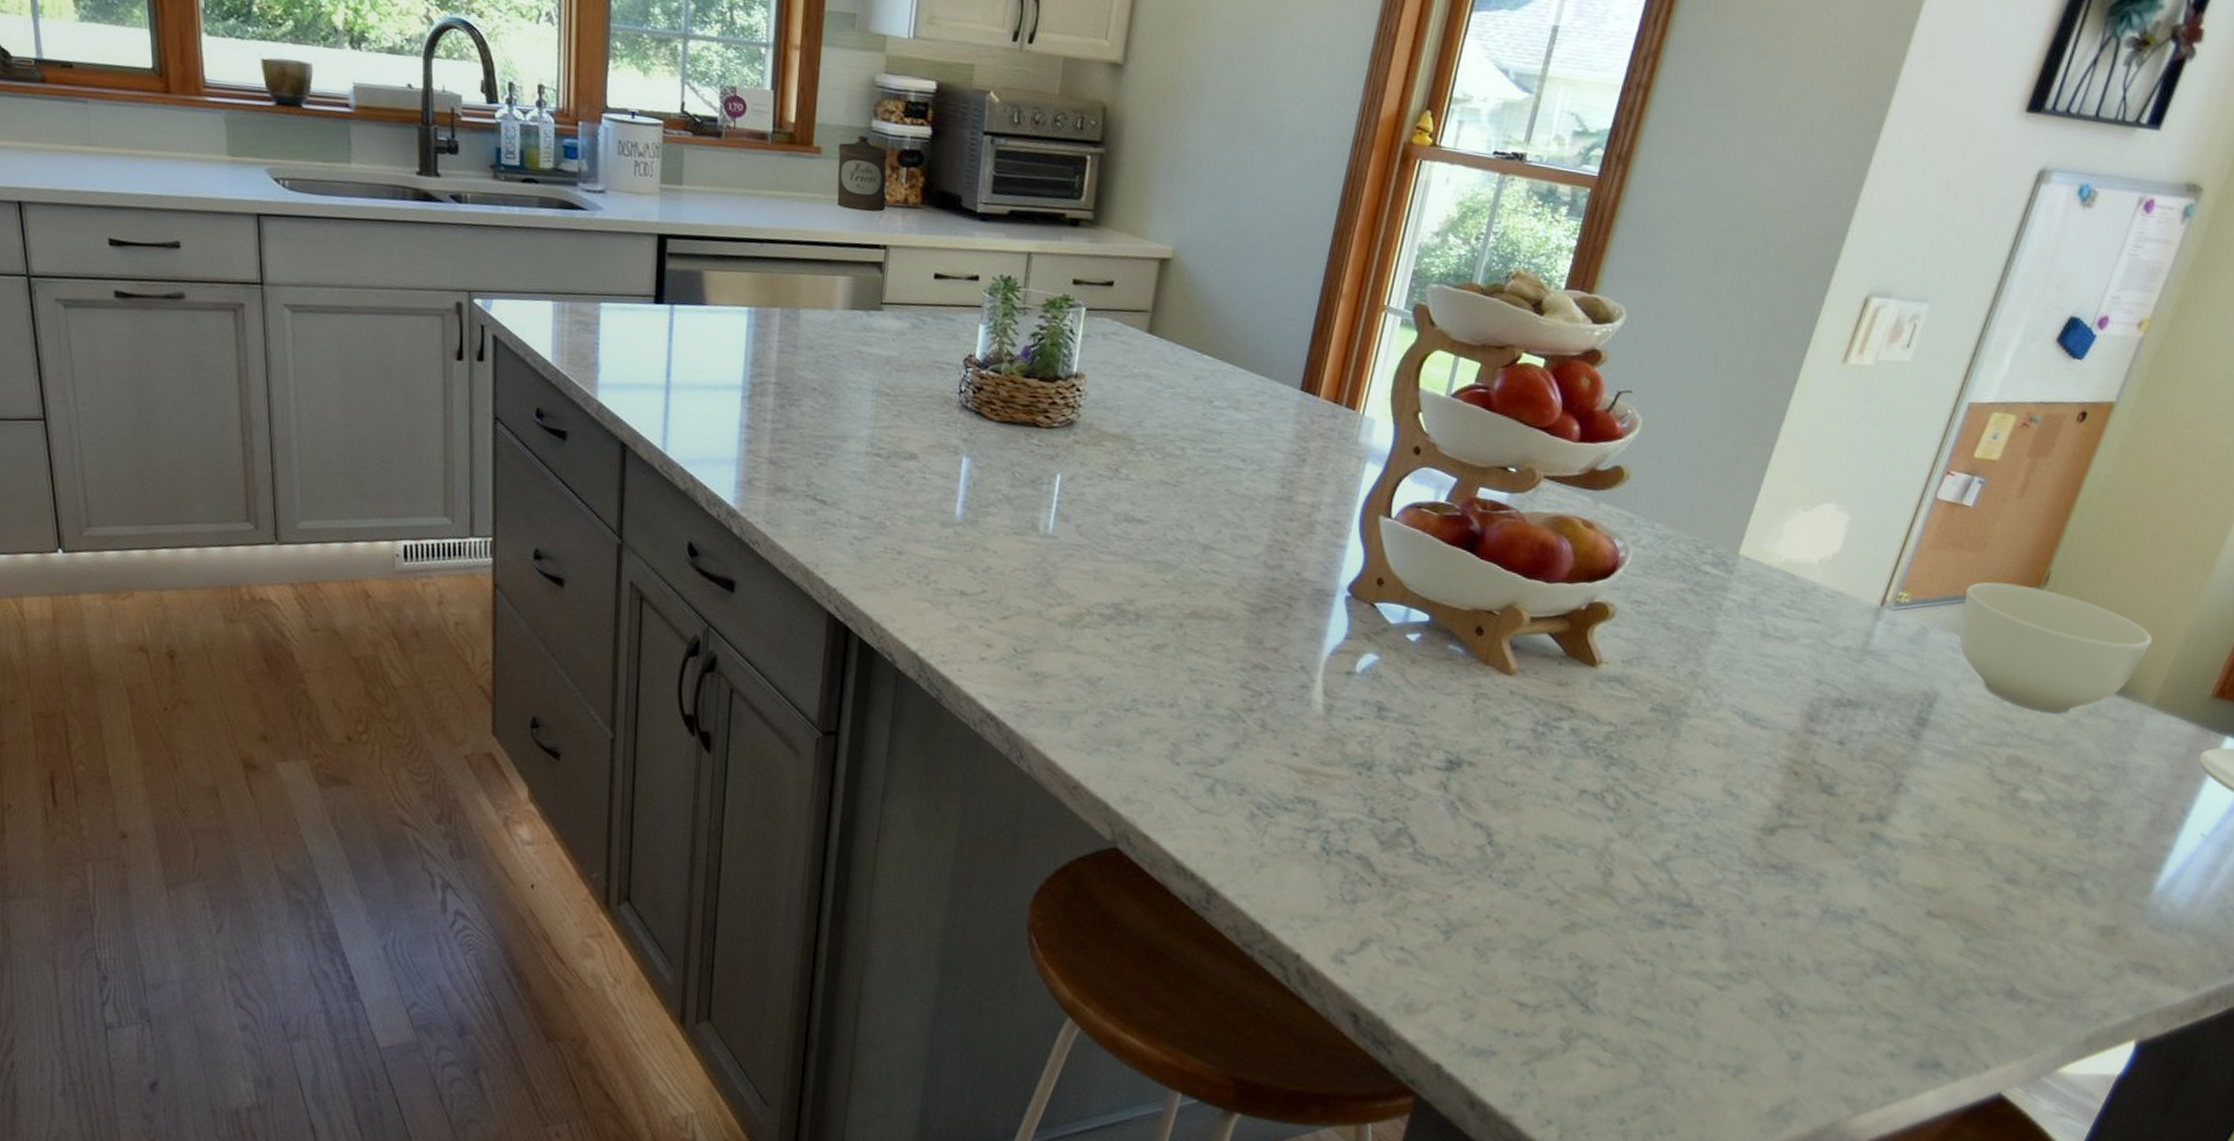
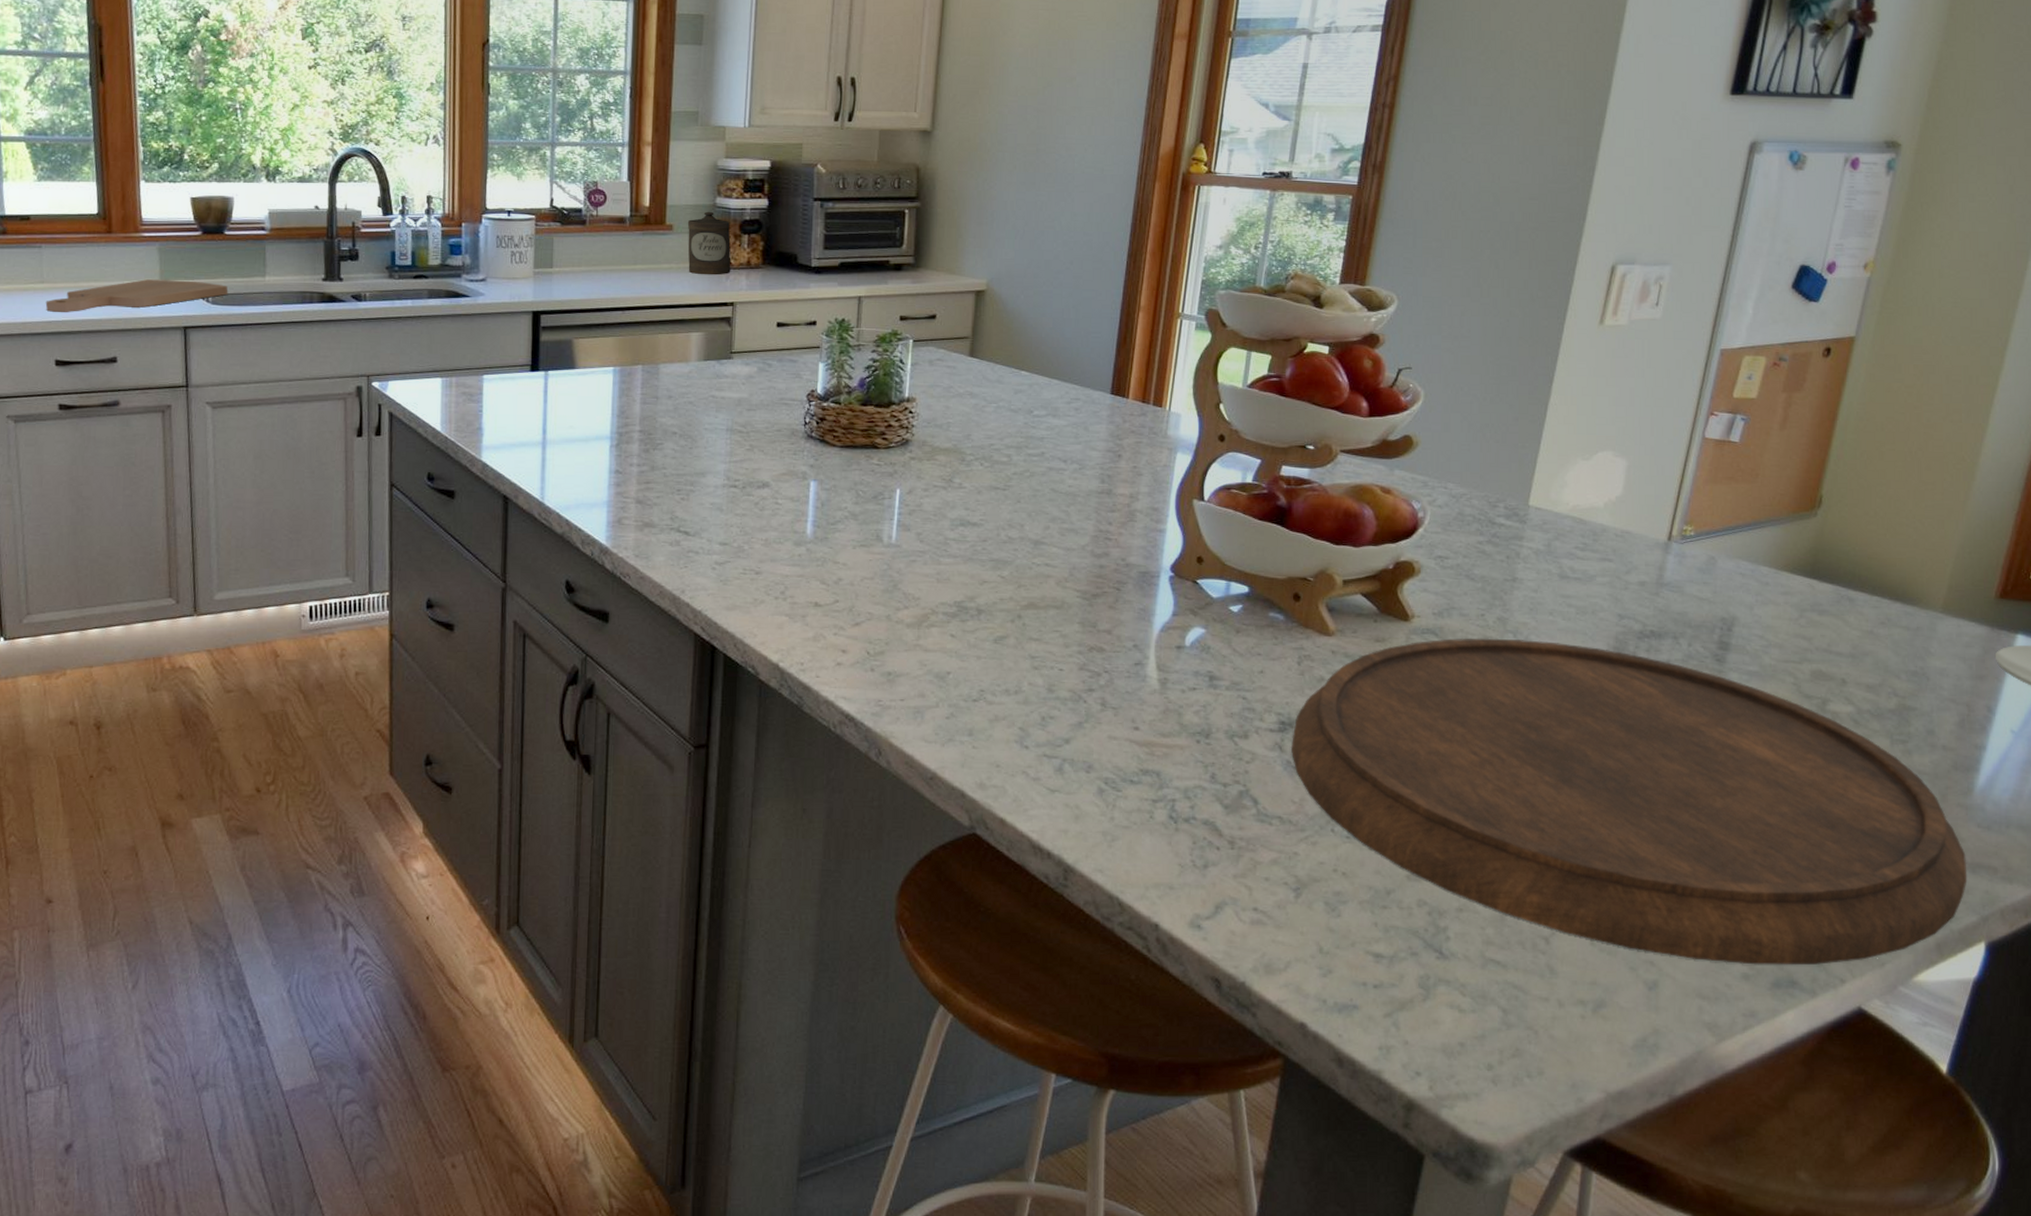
cutting board: none [94,153,308,187] -> present [45,279,229,312]
cutting board: none [1456,689,2133,1050] -> present [1291,638,1968,966]
bowl: present [1959,582,2153,713] -> none [1744,508,1930,627]

